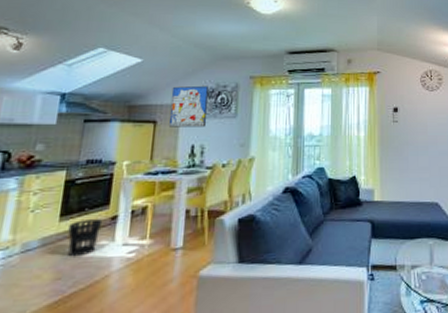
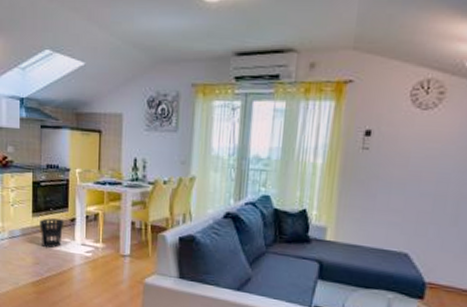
wall art: present [168,85,208,127] -> none [112,93,149,140]

